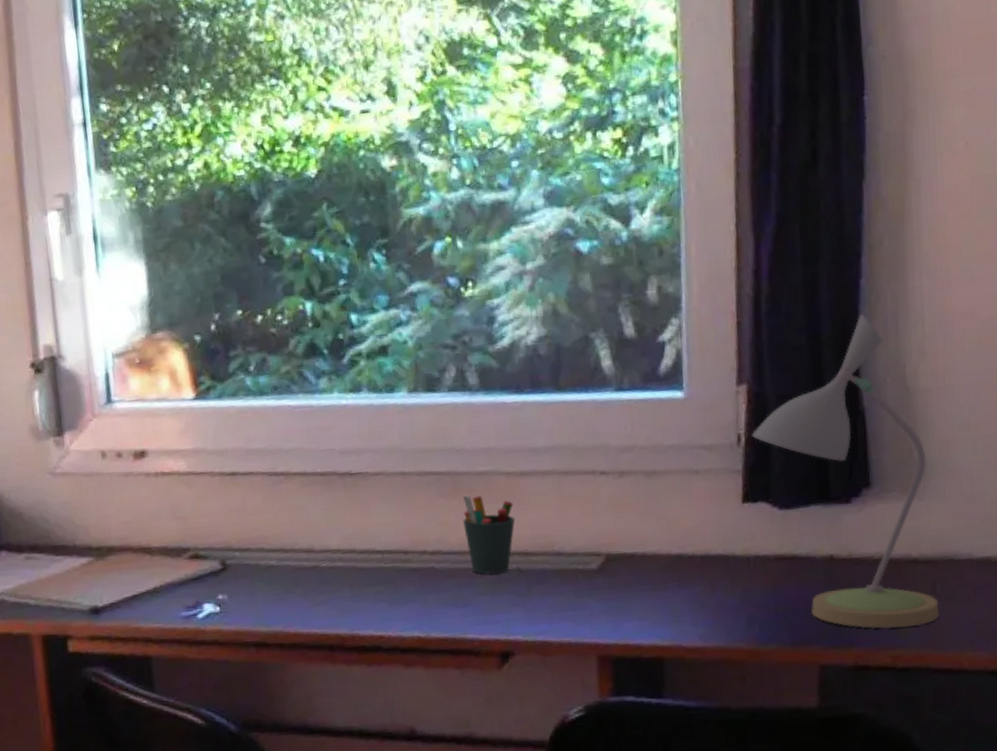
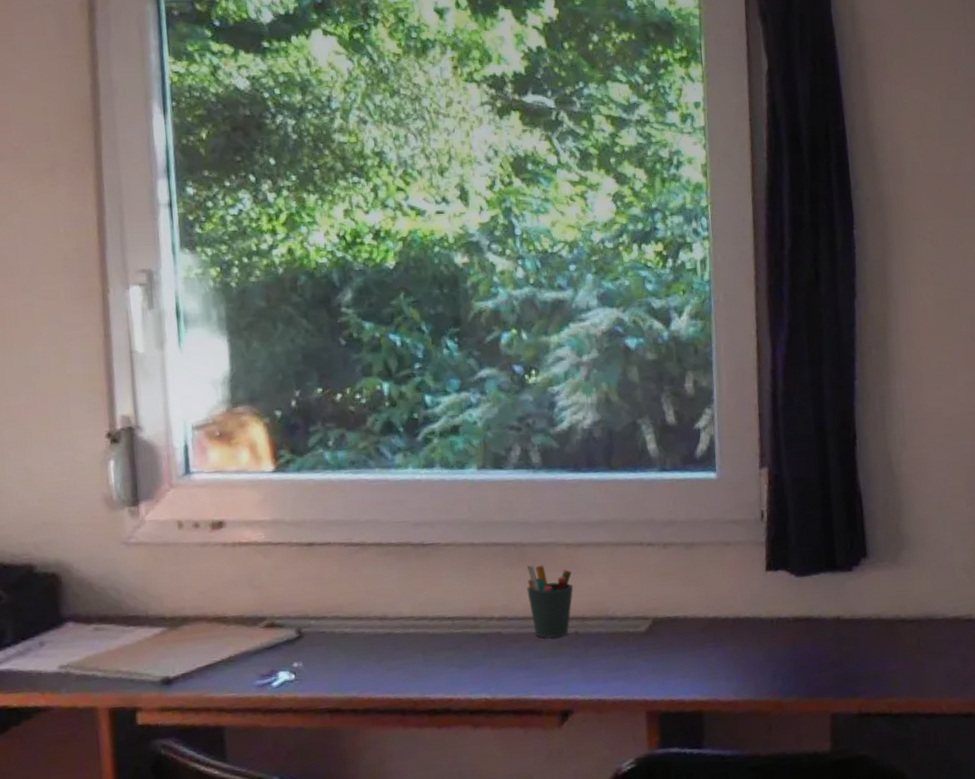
desk lamp: present [751,314,940,629] -> none [772,410,924,680]

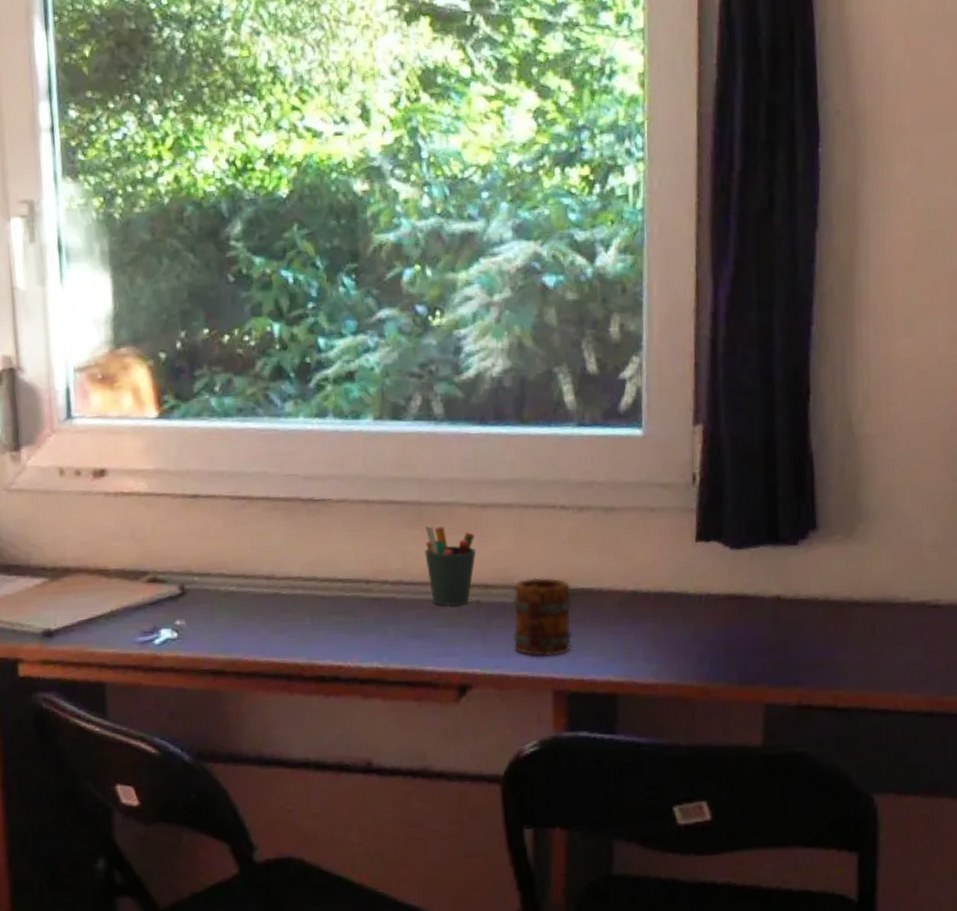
mug: none [607,608,662,681] -> present [512,577,573,657]

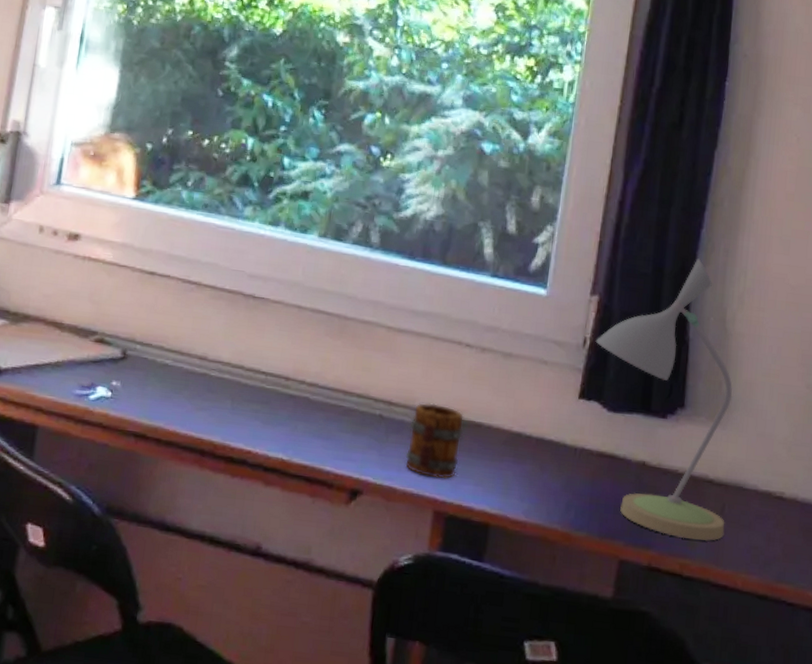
pen holder: present [425,525,477,606] -> none [341,338,388,416]
desk lamp: none [706,360,878,670] -> present [595,258,733,541]

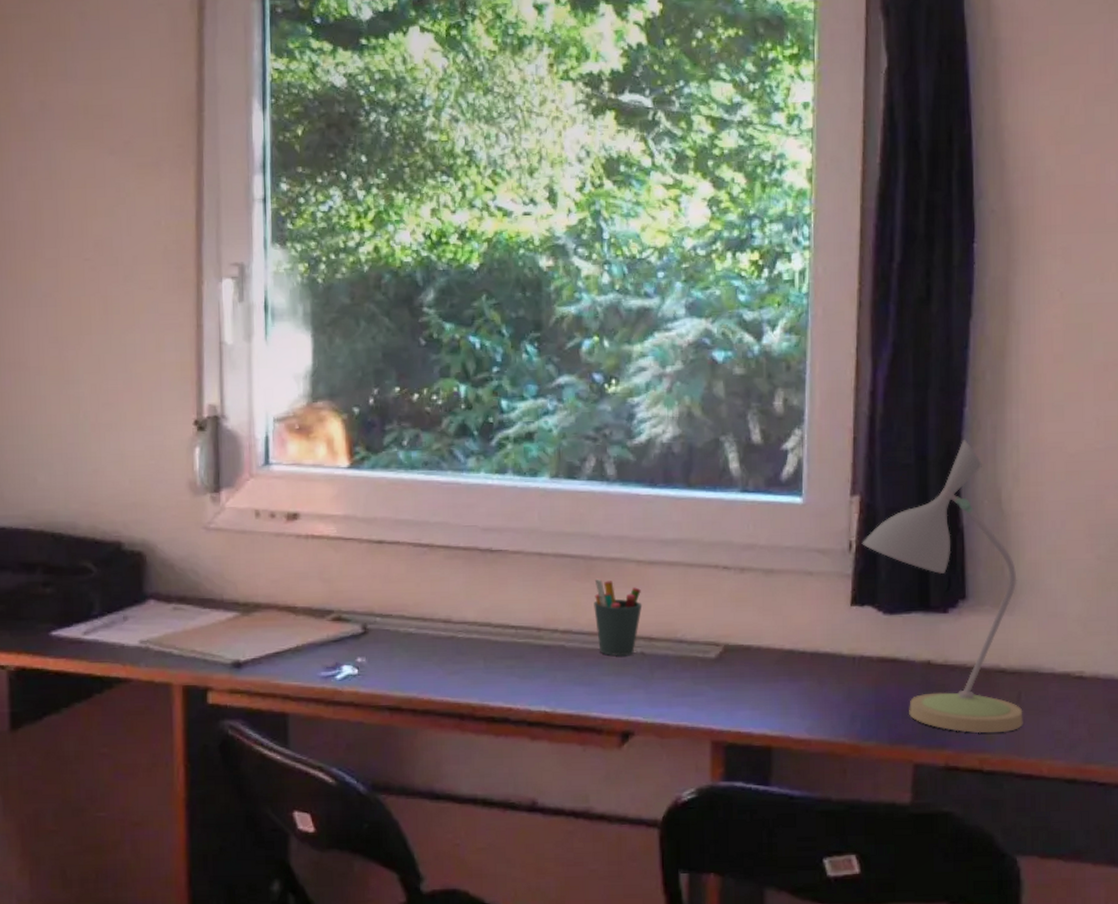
pen holder: none [341,338,388,416] -> present [594,578,643,656]
mug: present [405,403,464,479] -> none [674,632,732,709]

